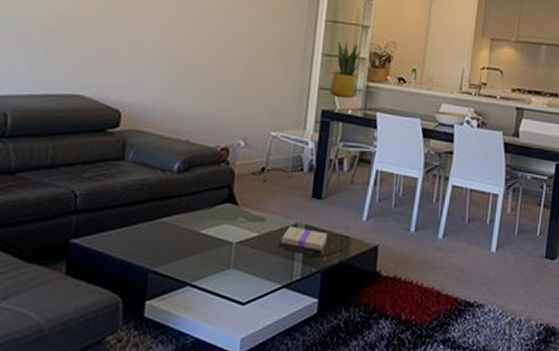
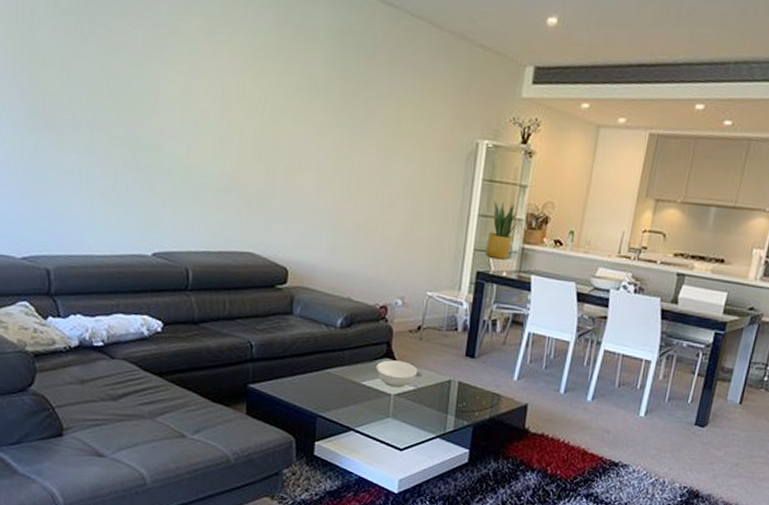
bowl: none [216,205,262,235] -> present [376,360,418,388]
books: present [279,226,328,257] -> none [433,382,480,412]

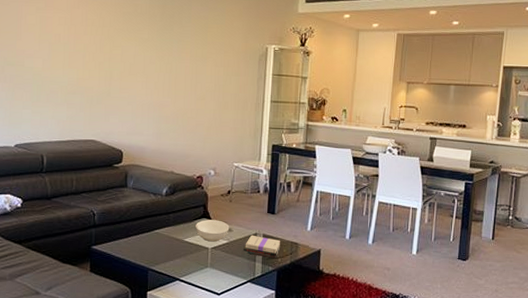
books: none [433,382,480,412] -> present [243,235,281,259]
planter: present [485,201,518,260] -> none [278,90,302,135]

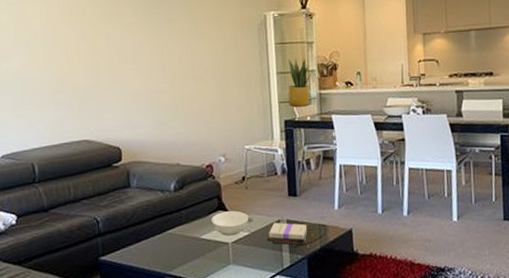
planter: none [278,90,302,135] -> present [288,58,312,107]

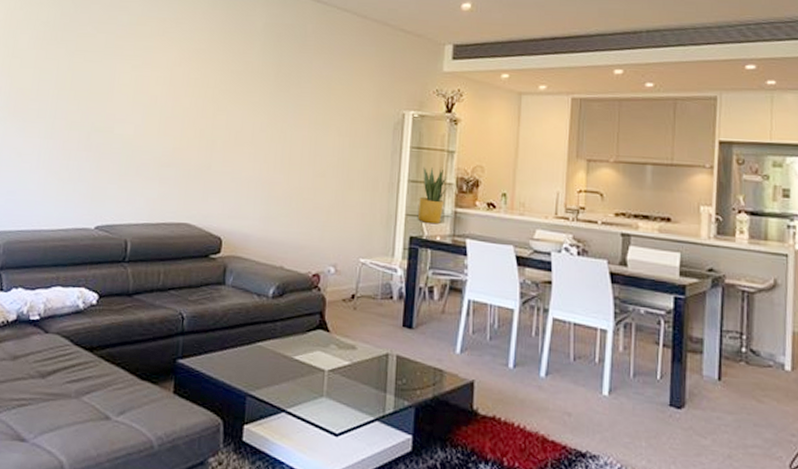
bowl: present [211,210,249,236] -> none [309,331,353,363]
books: present [267,222,308,246] -> none [370,355,420,390]

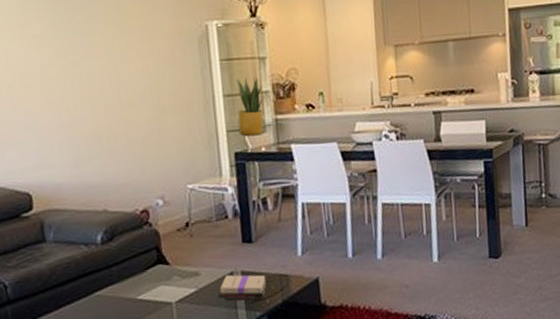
books: none [370,355,420,390] -> present [218,274,267,301]

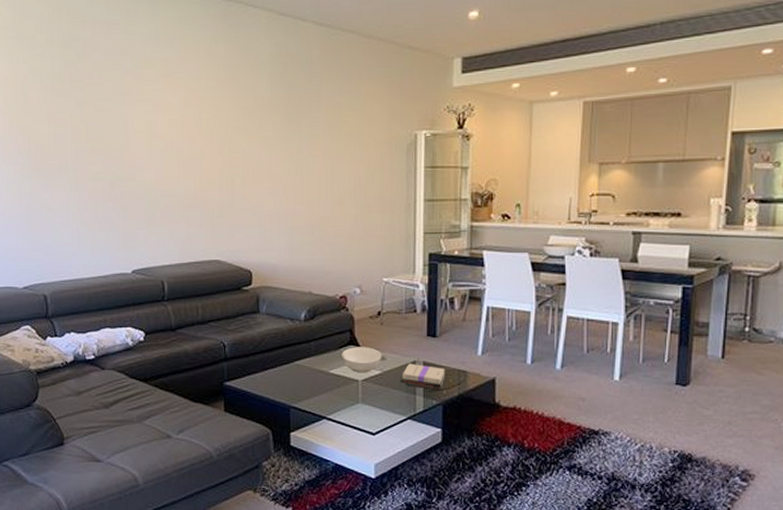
bowl: none [149,263,196,295] -> present [342,347,382,373]
planter: present [237,77,265,136] -> none [435,185,464,240]

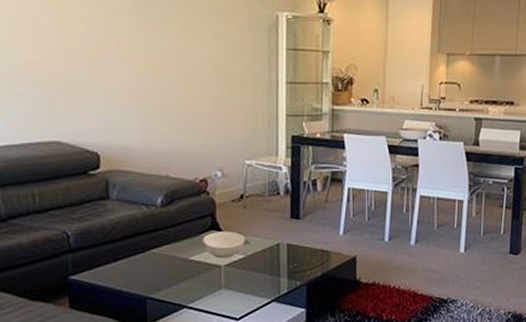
books: present [400,363,445,391] -> none [264,246,309,272]

